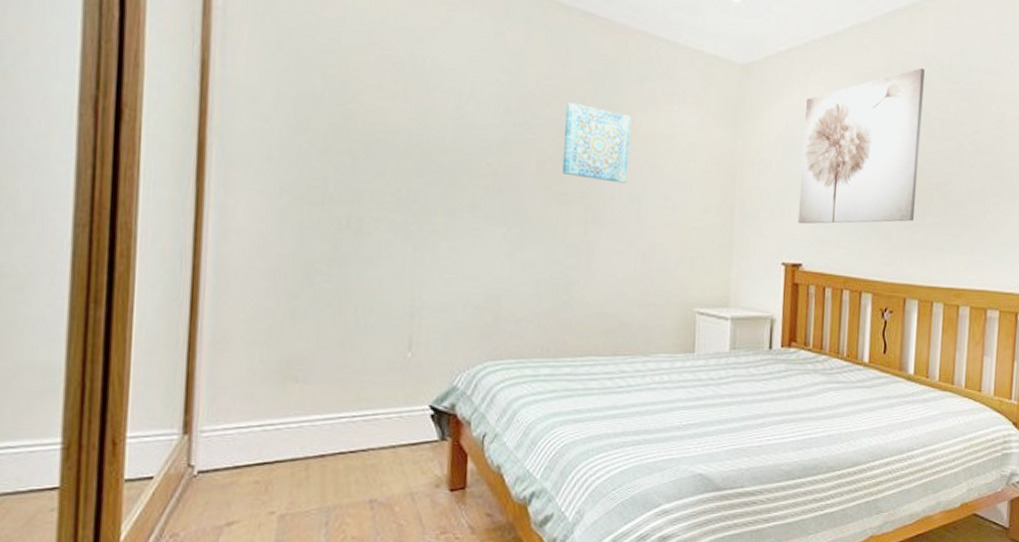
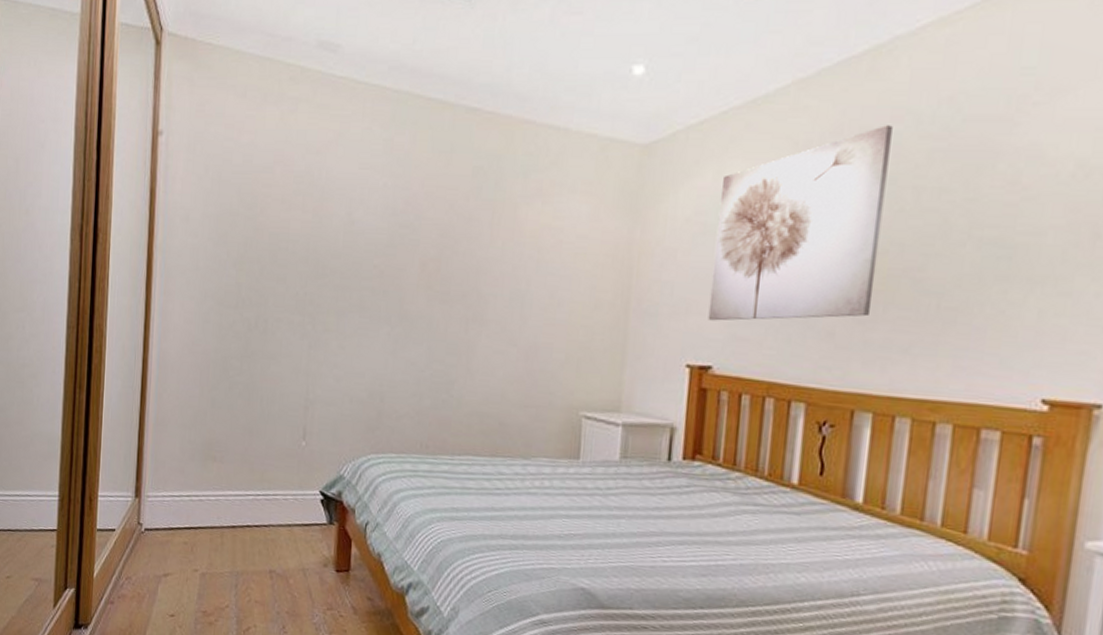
wall art: present [561,102,632,184] -> none [444,201,516,281]

